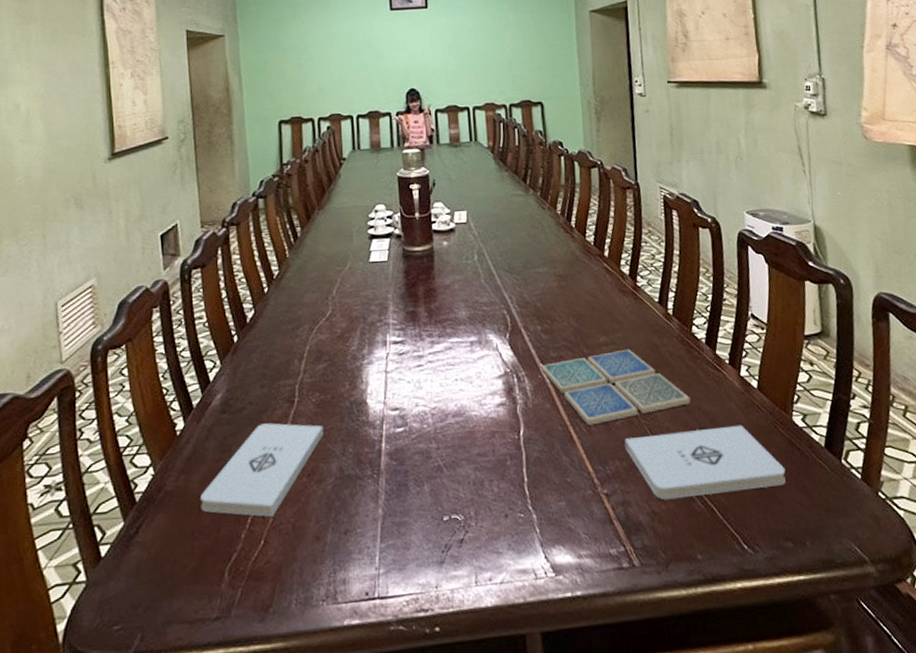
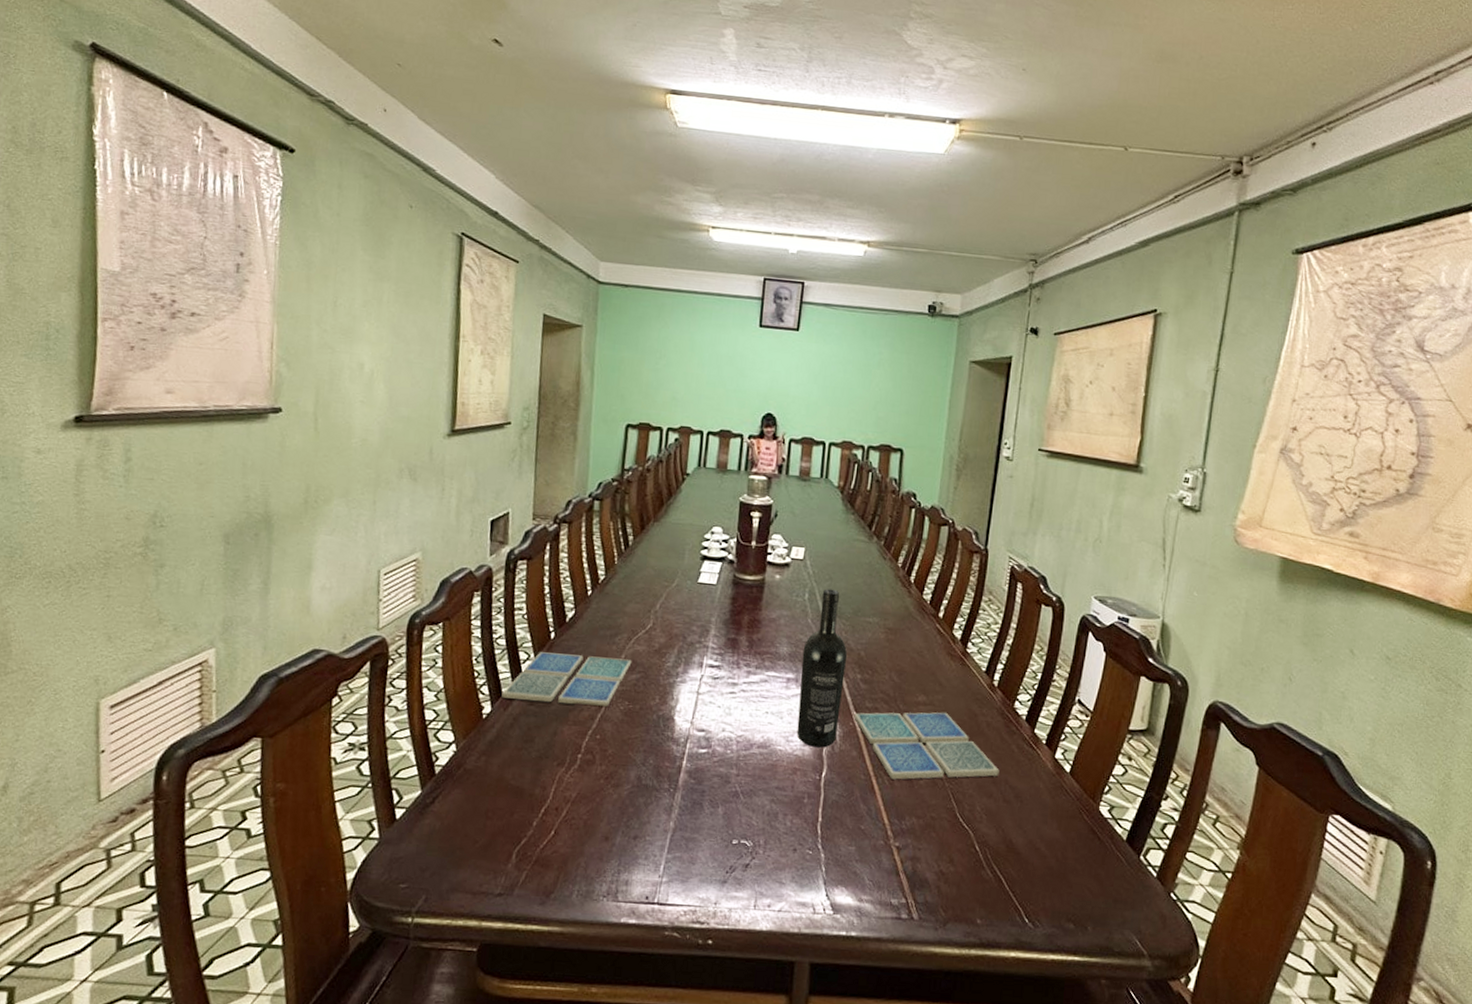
drink coaster: none [193,350,317,411] -> present [501,652,632,706]
notepad: present [200,423,324,517] -> none [497,721,628,811]
wine bottle: none [481,246,528,407] -> present [796,589,848,748]
notepad: present [624,424,786,500] -> none [924,798,1082,870]

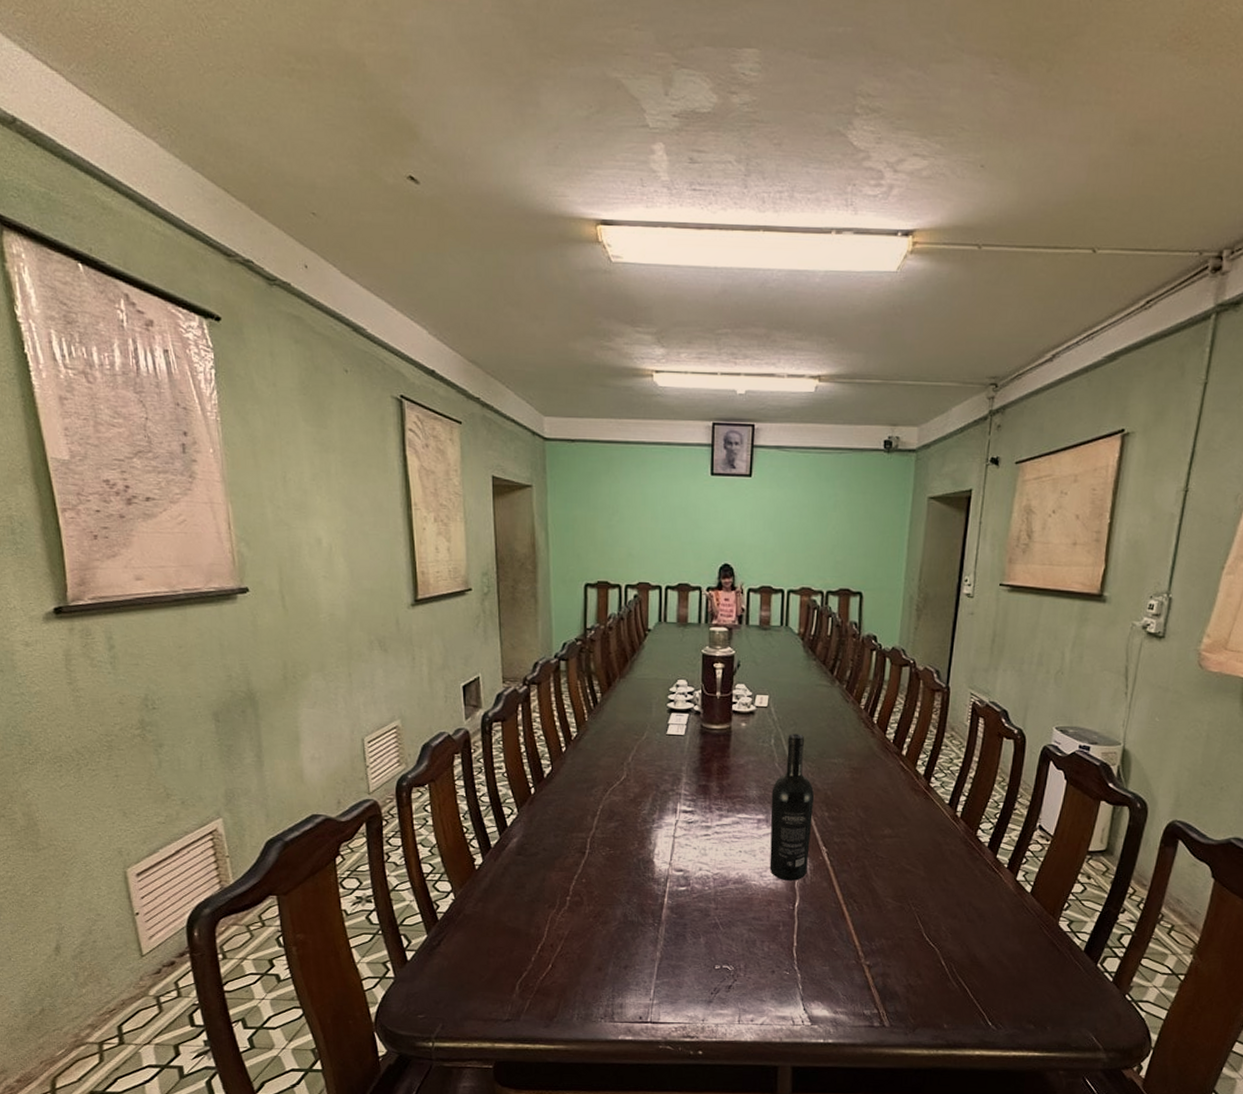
drink coaster: present [501,652,632,706] -> none [491,806,610,853]
drink coaster: present [854,712,999,780] -> none [823,843,963,906]

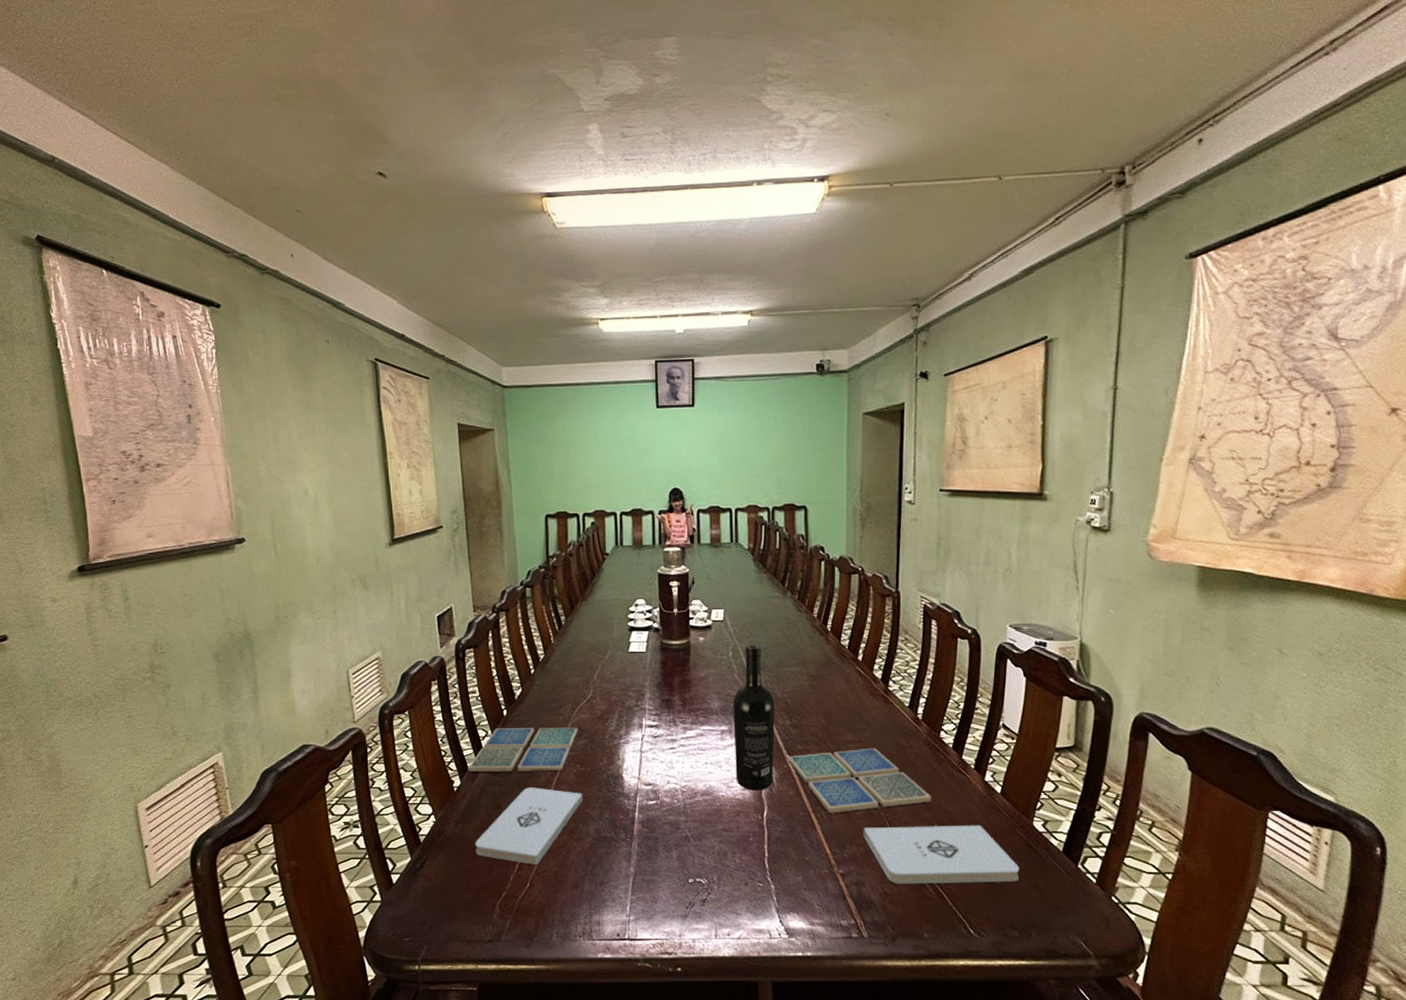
drink coaster: none [491,806,610,853] -> present [468,727,578,772]
notepad: none [496,868,611,946] -> present [475,787,583,865]
drink coaster: none [823,843,963,906] -> present [787,747,932,813]
notepad: none [893,921,1042,978] -> present [863,825,1020,884]

